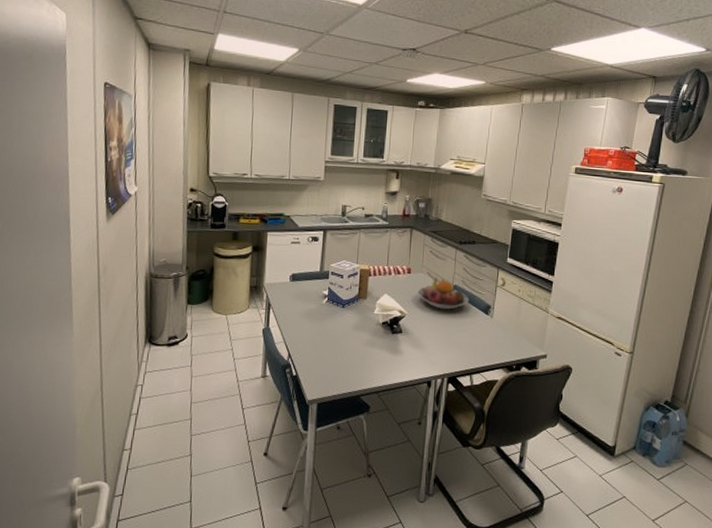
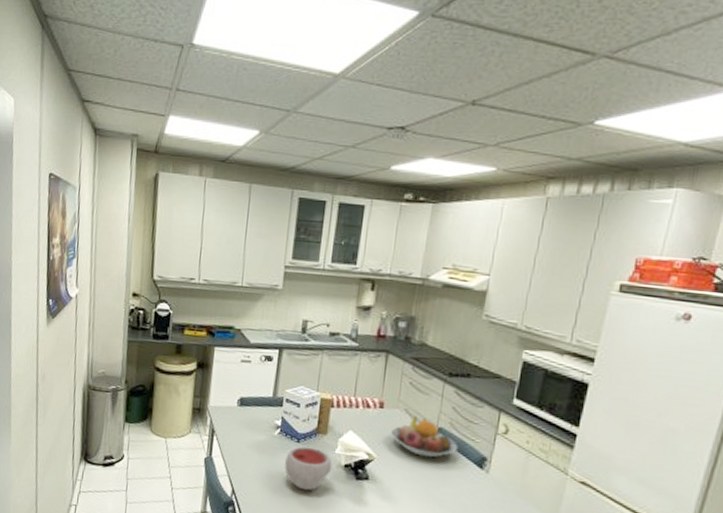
bowl: none [333,310,372,348] -> present [285,446,333,491]

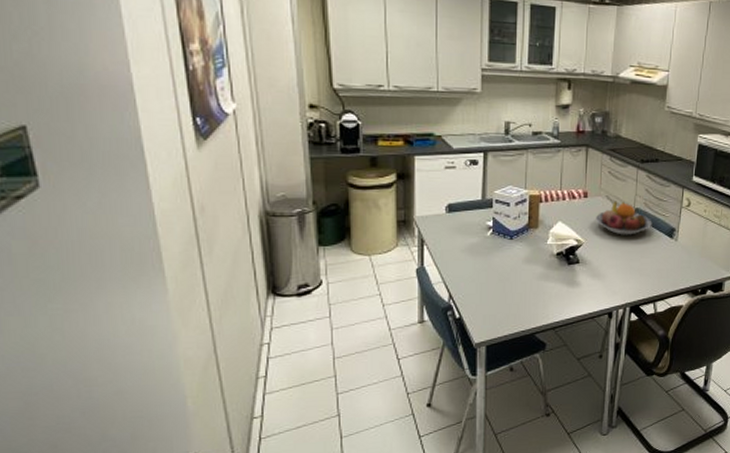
bowl: present [285,446,333,491] -> none [500,242,546,283]

